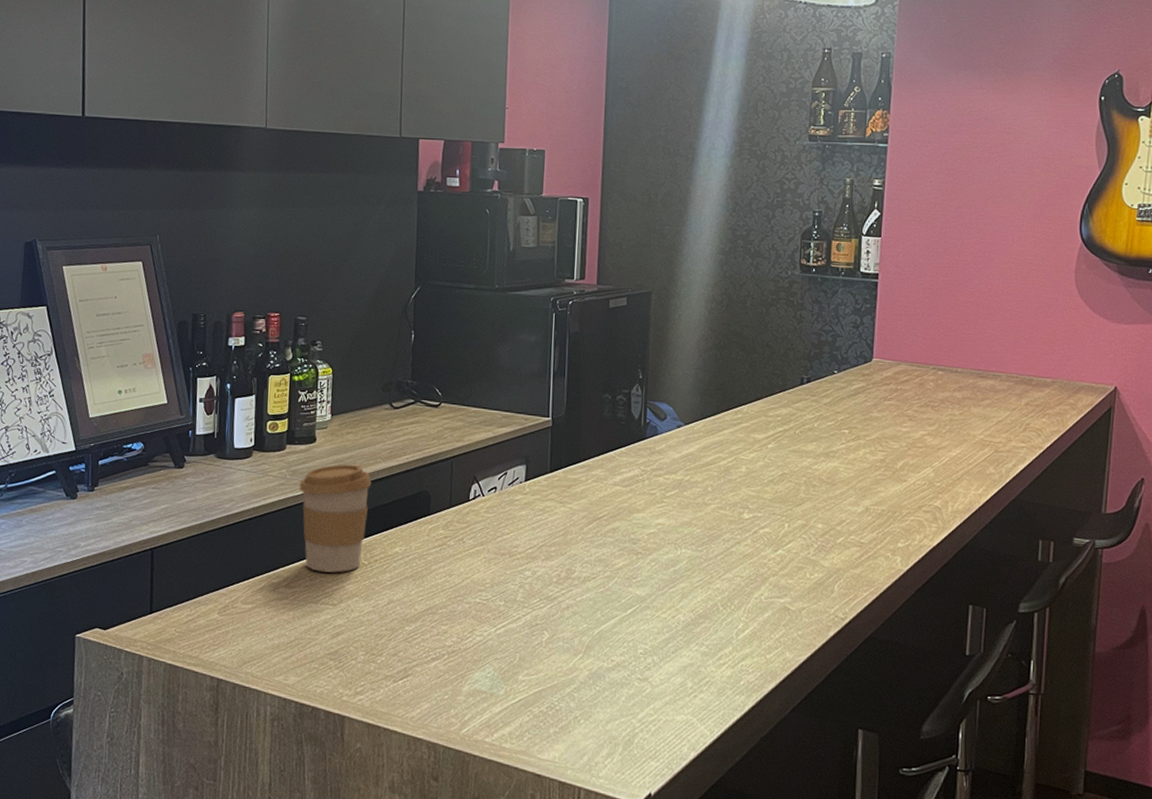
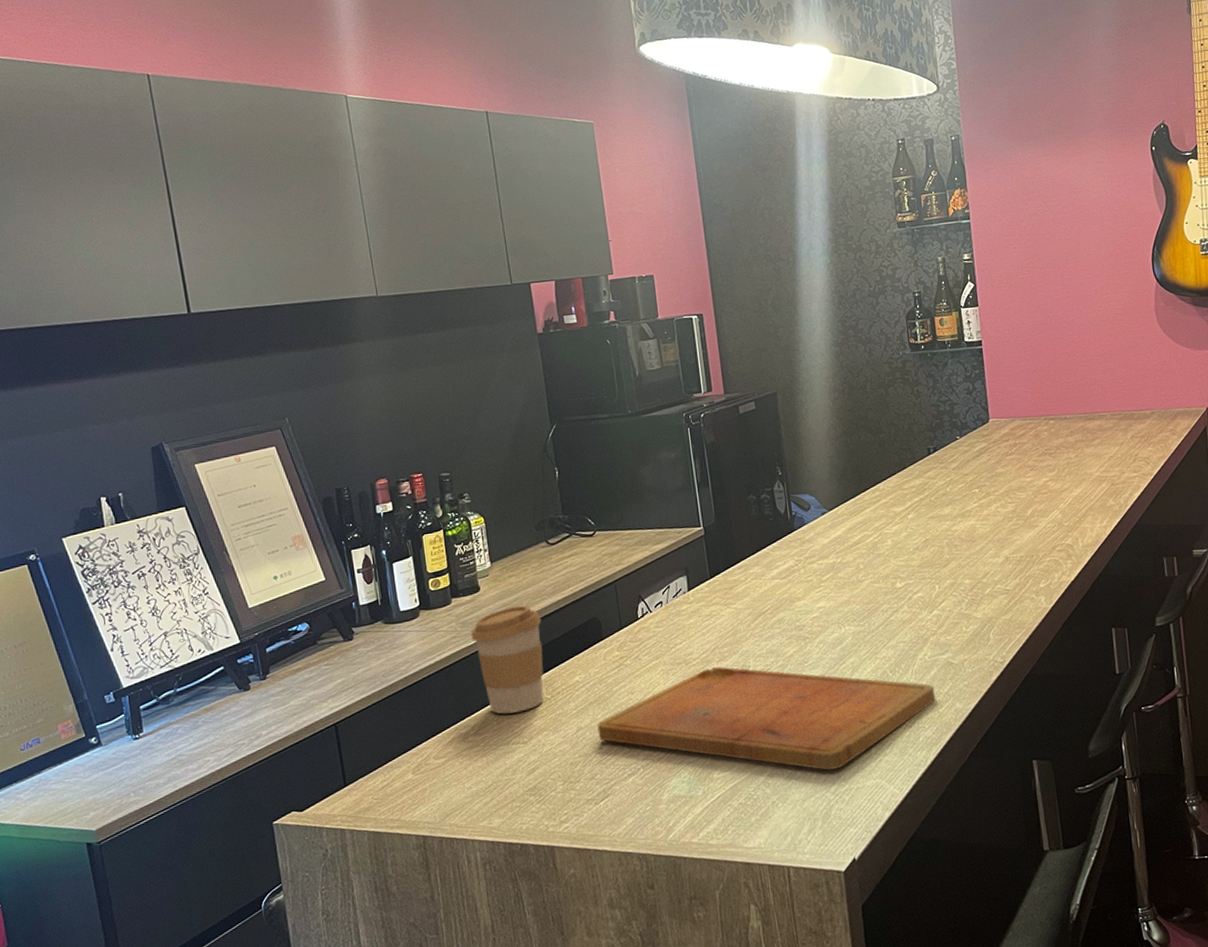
cutting board: none [408,564,766,696] -> present [597,666,936,771]

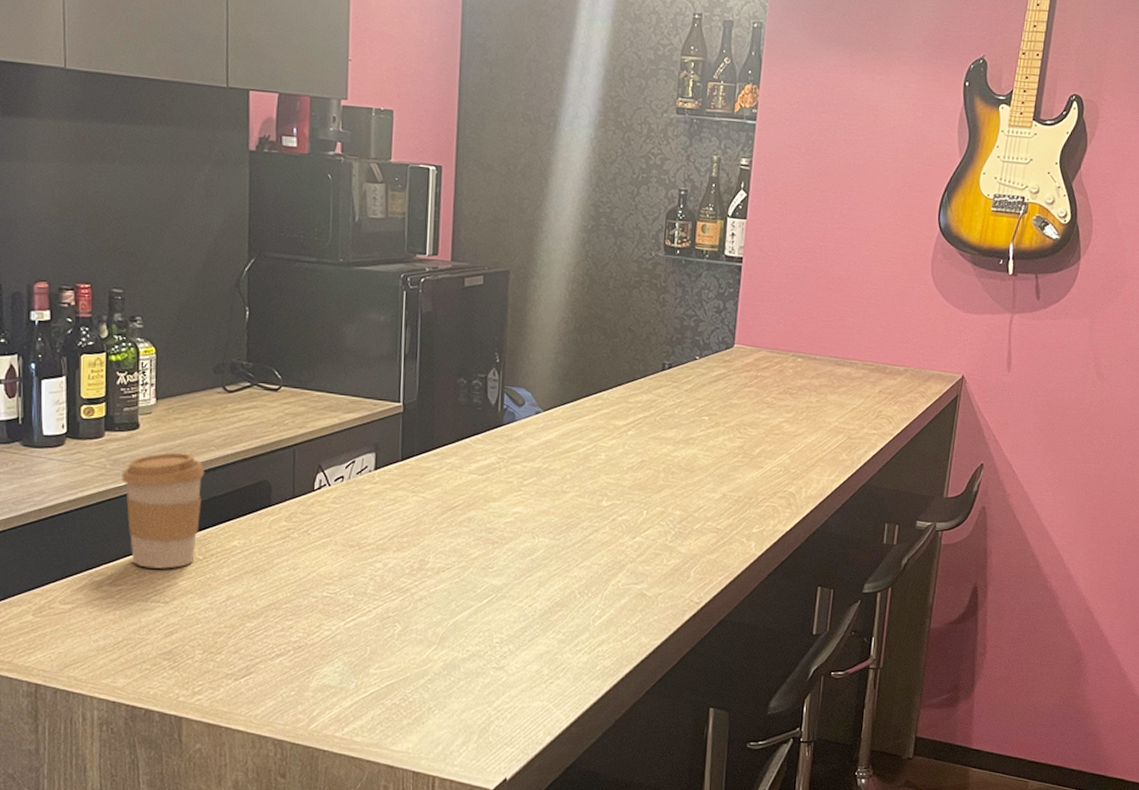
cutting board: present [597,666,936,771] -> none [250,556,622,685]

